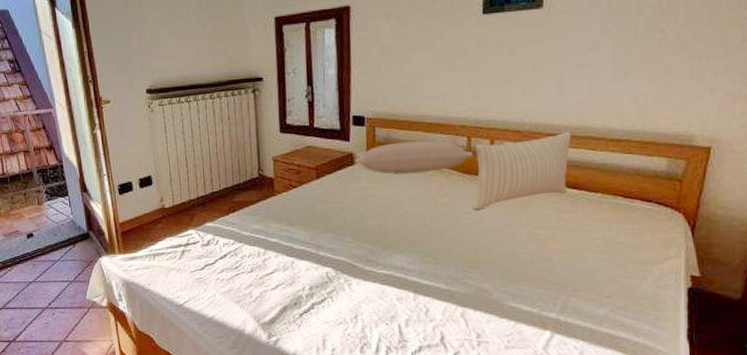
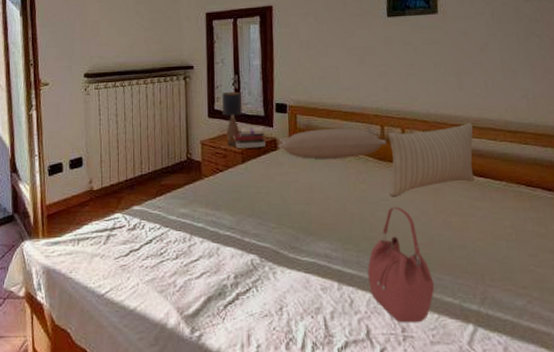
table lamp: none [294,104,317,162] -> present [222,91,243,146]
books: none [307,141,341,164] -> present [233,127,266,149]
handbag: none [445,220,514,330] -> present [367,206,435,323]

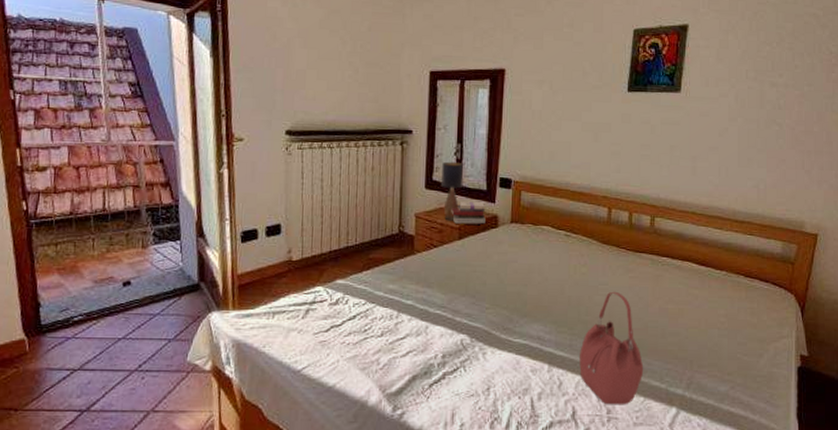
pillow: present [279,128,387,160] -> none [500,208,612,241]
pillow: present [388,123,475,197] -> none [610,210,701,282]

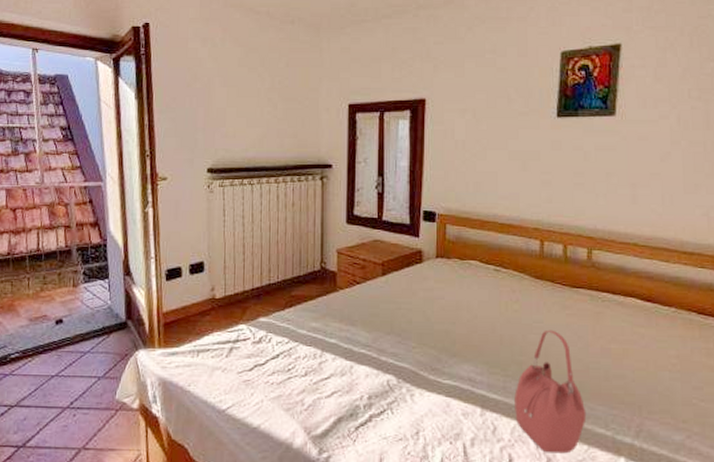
table lamp: present [440,161,464,221] -> none [362,195,386,257]
books: present [451,202,486,226] -> none [373,236,410,261]

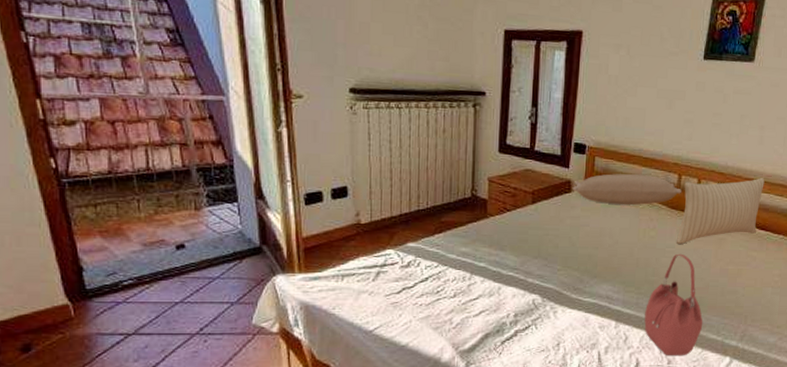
pillow: none [424,242,545,276] -> present [573,174,682,206]
pillow: none [545,241,644,320] -> present [677,178,765,245]

